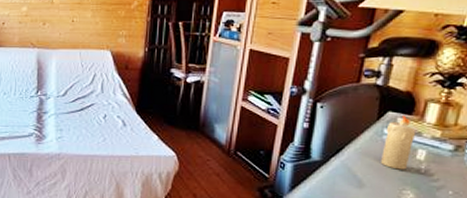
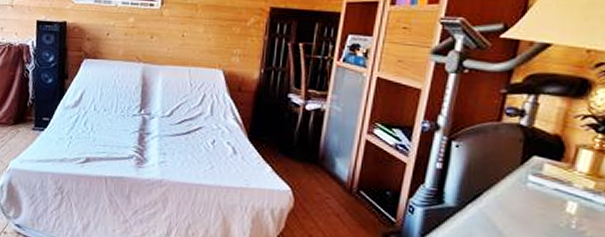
candle: present [381,115,416,170] -> none [525,161,566,224]

